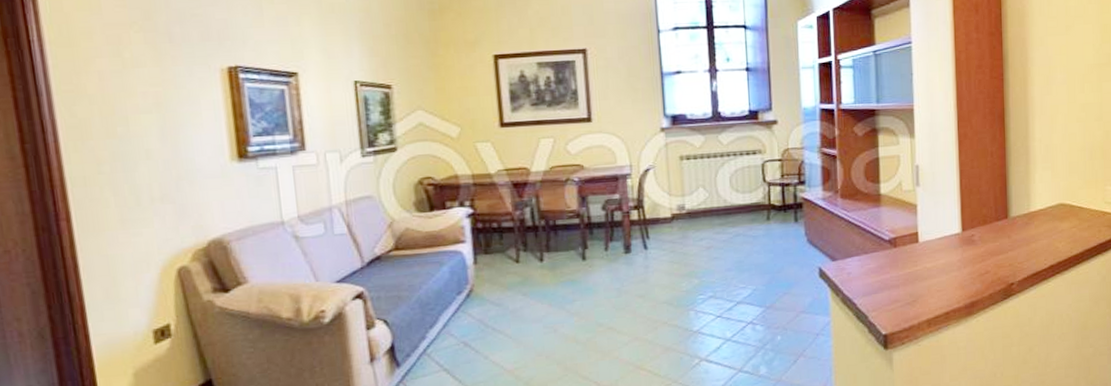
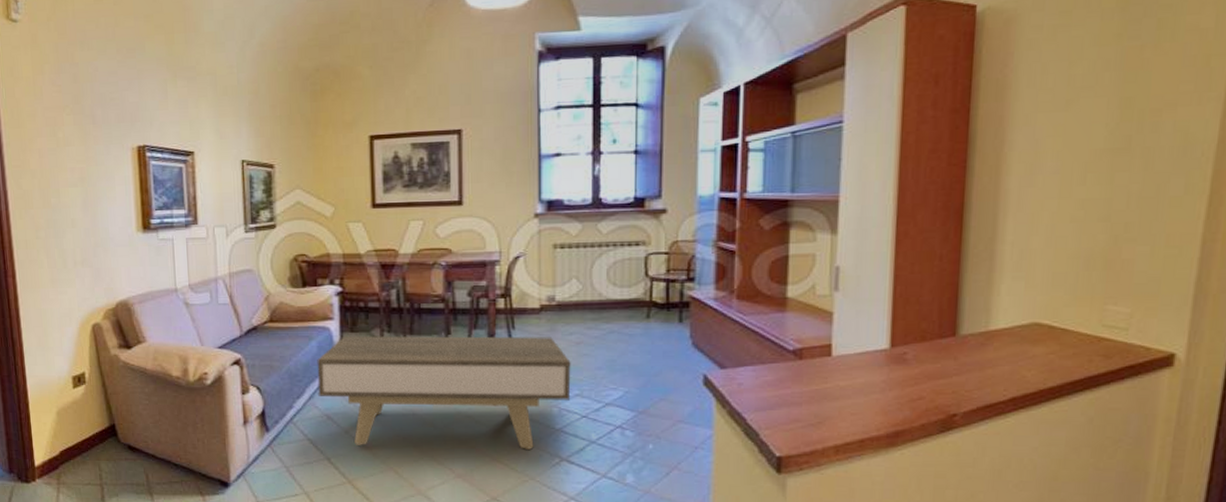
coffee table: none [450,244,705,370] -> present [317,336,571,450]

